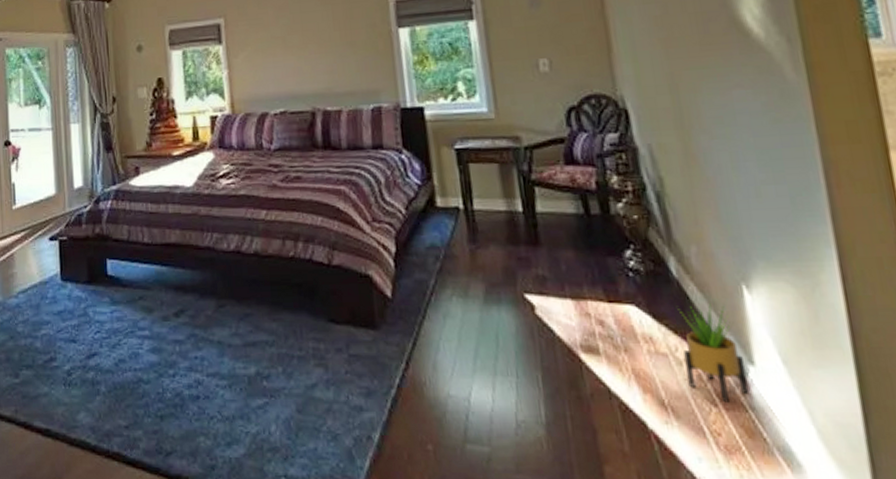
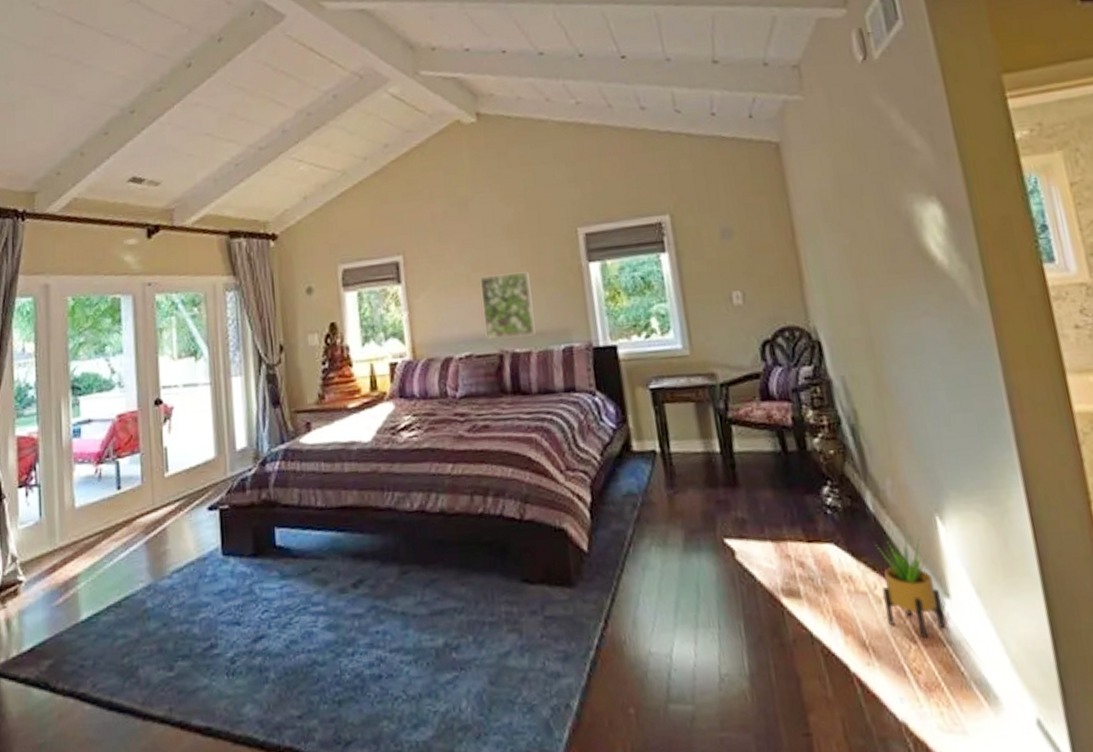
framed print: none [294,35,346,98] -> present [479,271,536,340]

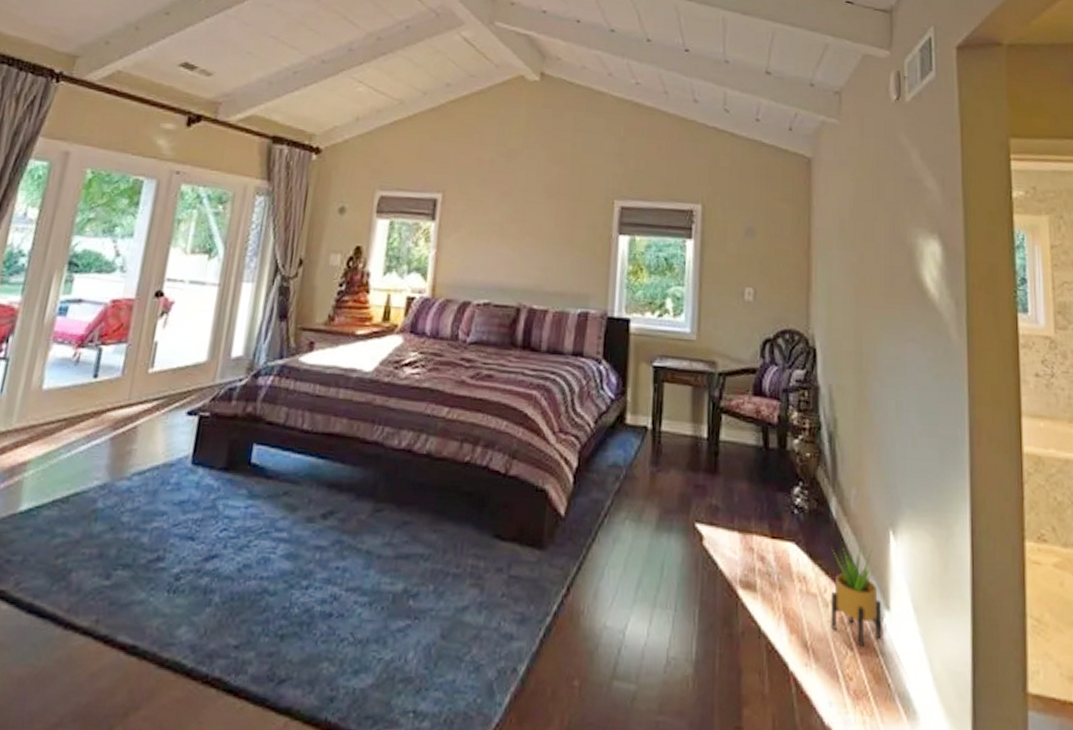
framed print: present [479,271,536,340] -> none [507,230,561,295]

